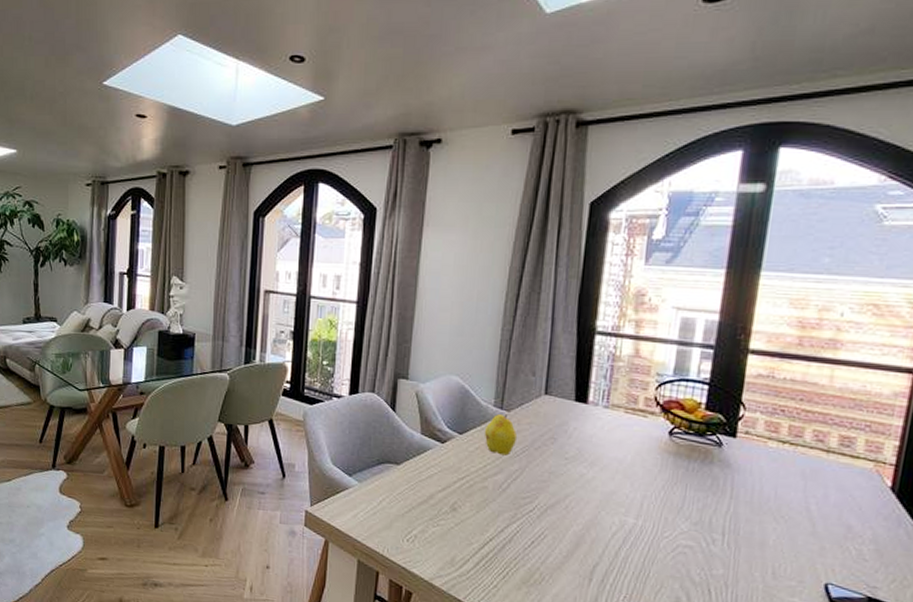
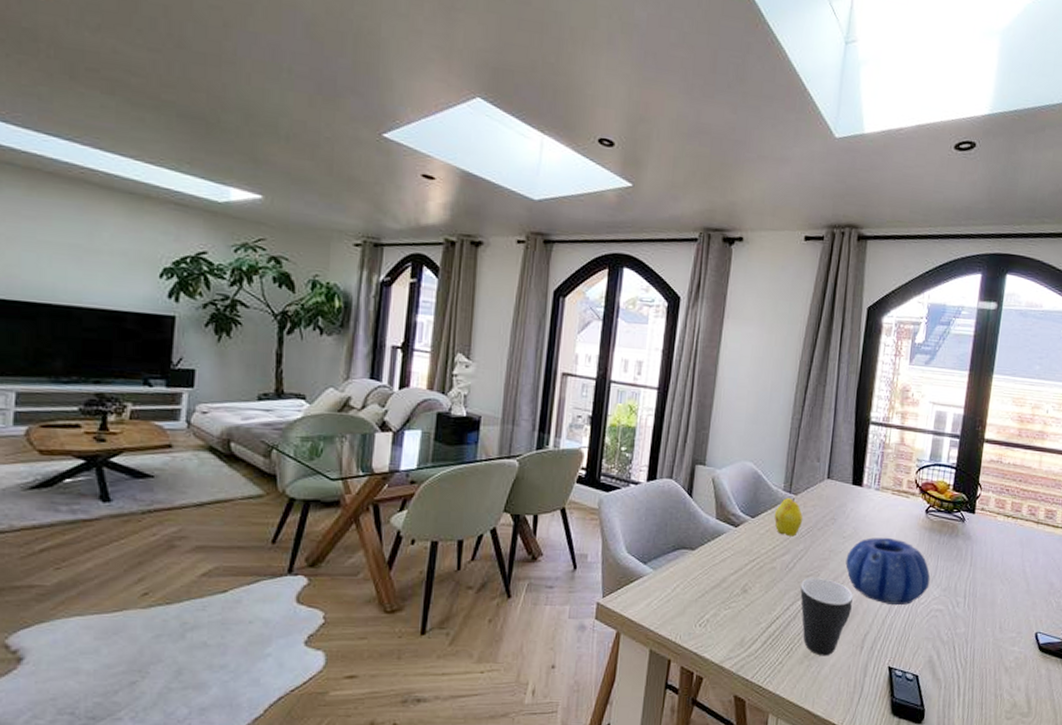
mug: none [516,499,578,585] -> present [800,577,853,656]
decorative bowl: none [568,460,676,537] -> present [845,538,930,605]

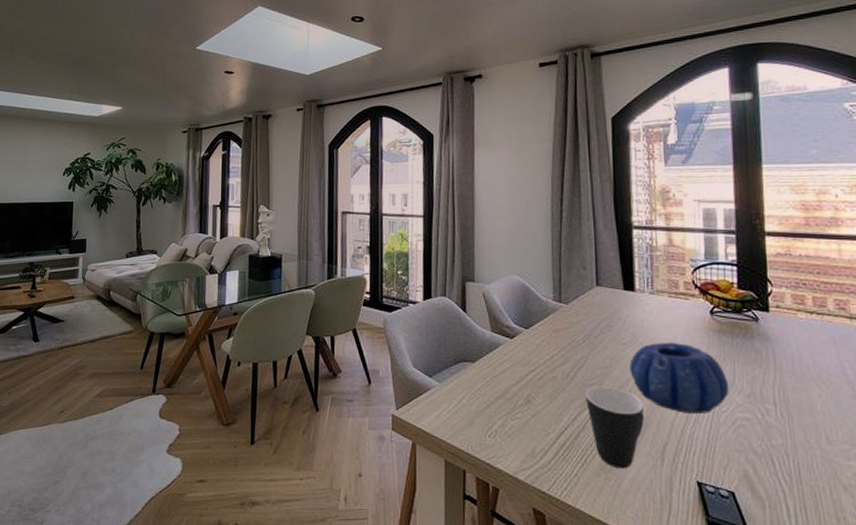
fruit: present [774,497,803,537] -> none [547,306,578,346]

